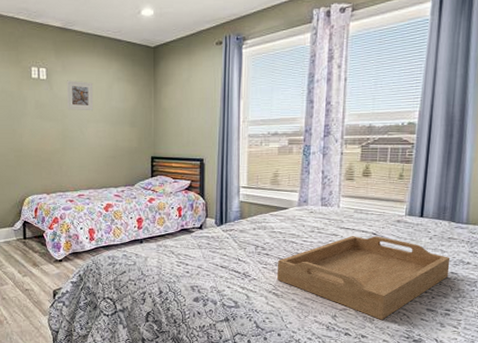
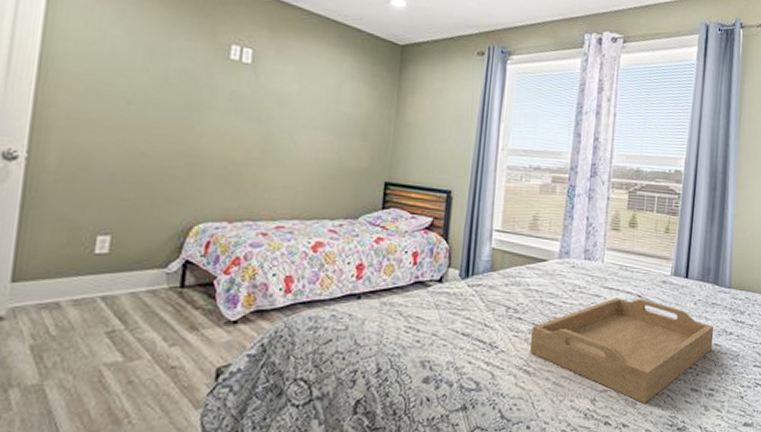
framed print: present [67,80,94,111] -> none [277,69,317,114]

